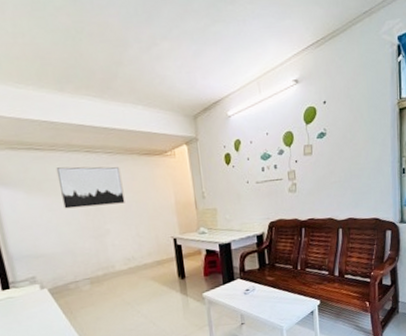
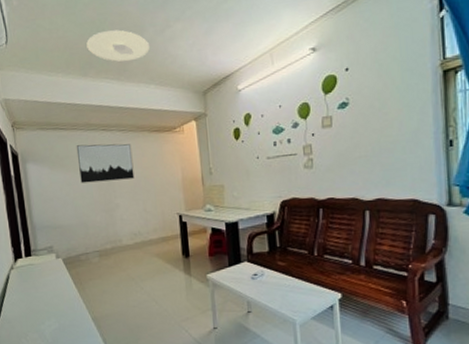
ceiling light: none [60,42,136,79] -> present [86,30,151,62]

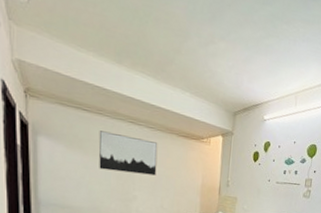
ceiling light: present [86,30,151,62] -> none [126,23,192,64]

